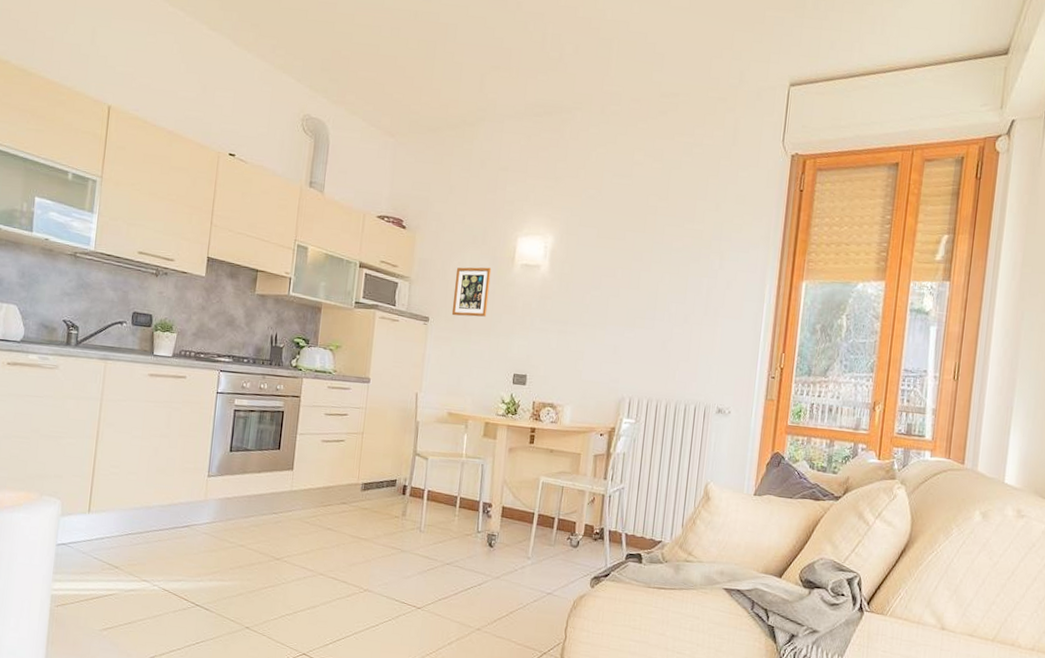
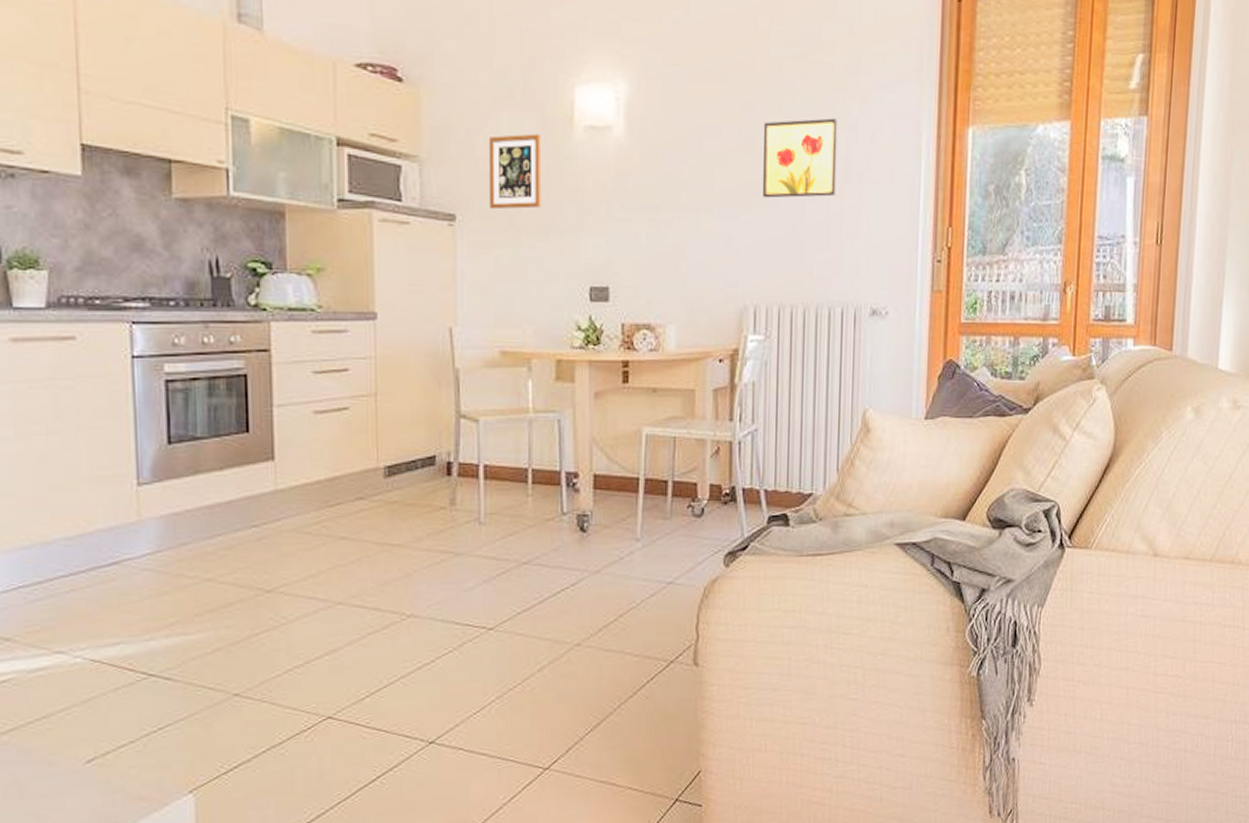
wall art: none [643,268,702,324] -> present [763,118,838,198]

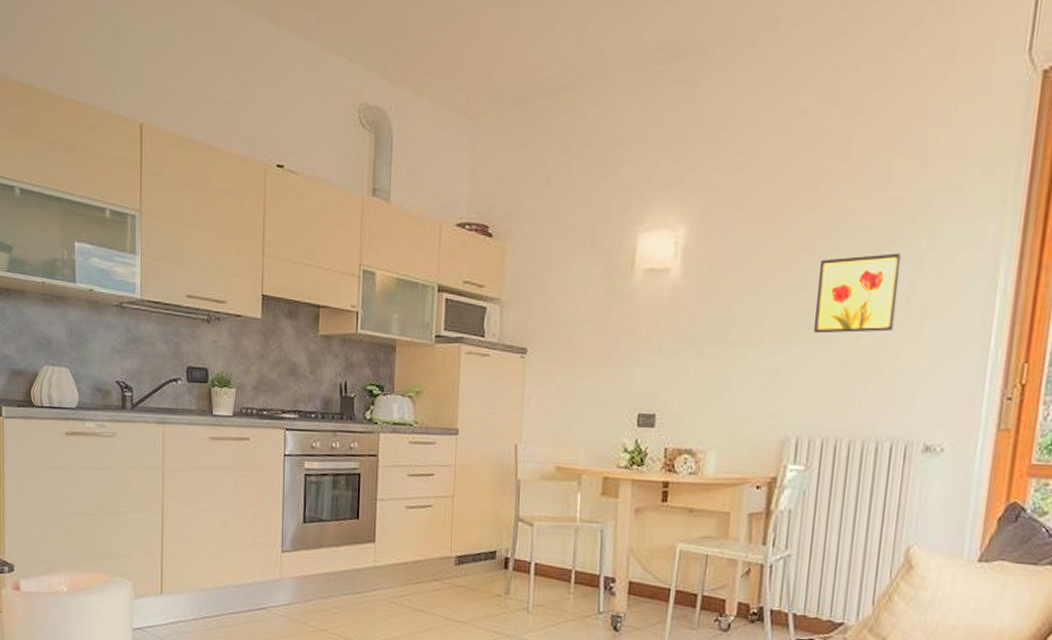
picture frame: present [488,133,542,210] -> none [555,277,605,344]

